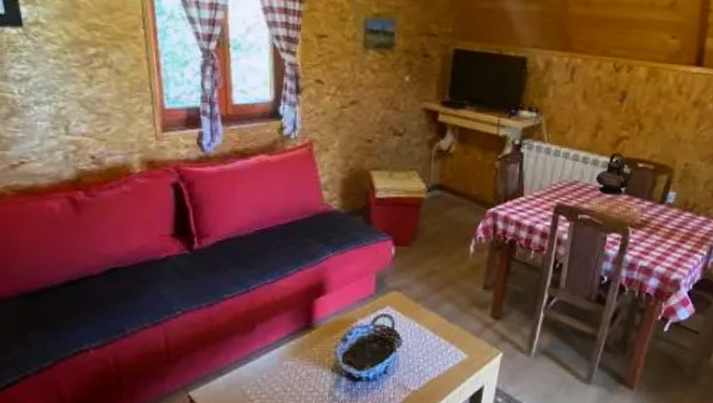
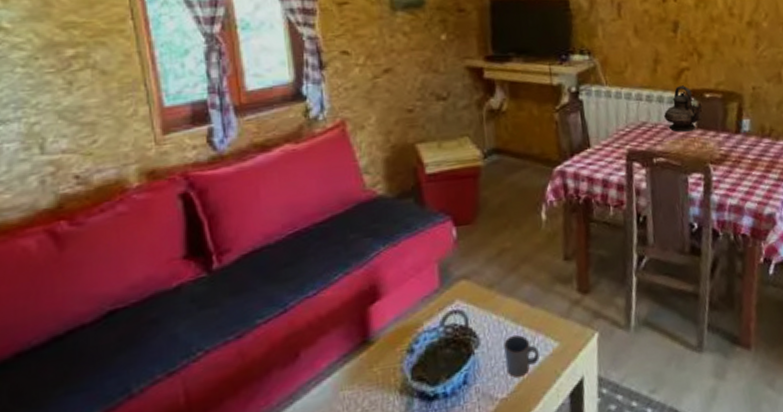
mug: none [420,342,450,376] -> present [503,334,540,378]

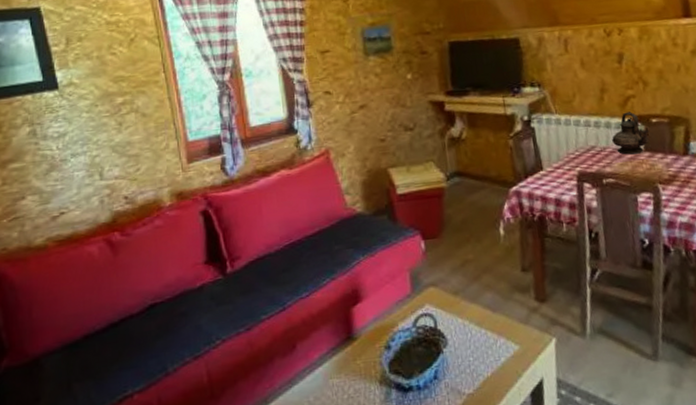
mug: present [503,334,540,378] -> none [469,337,502,375]

